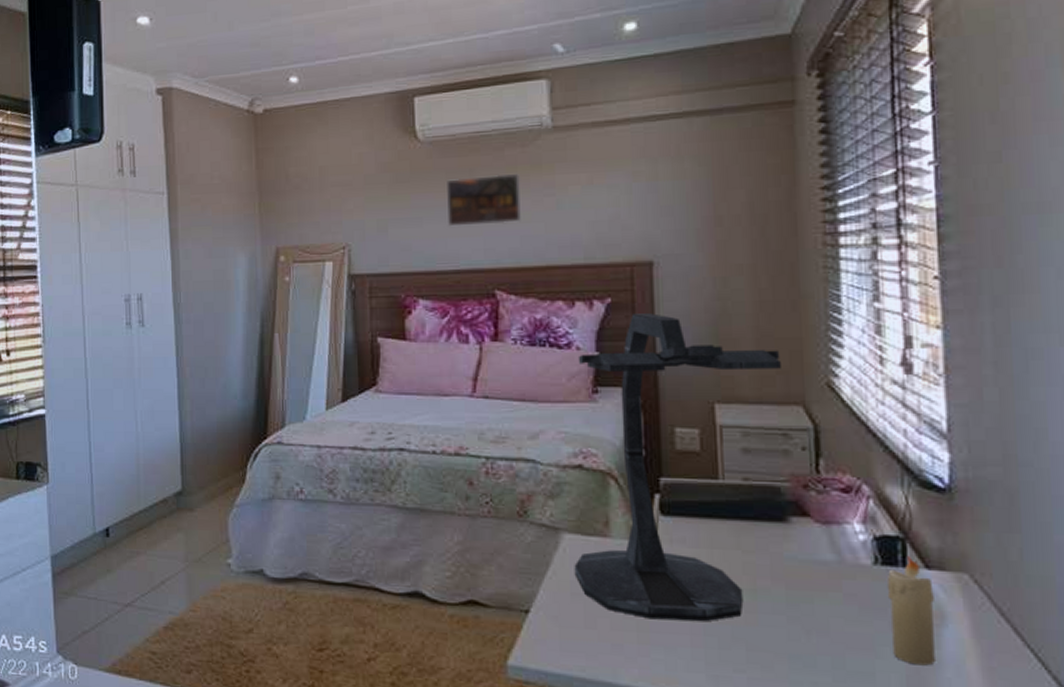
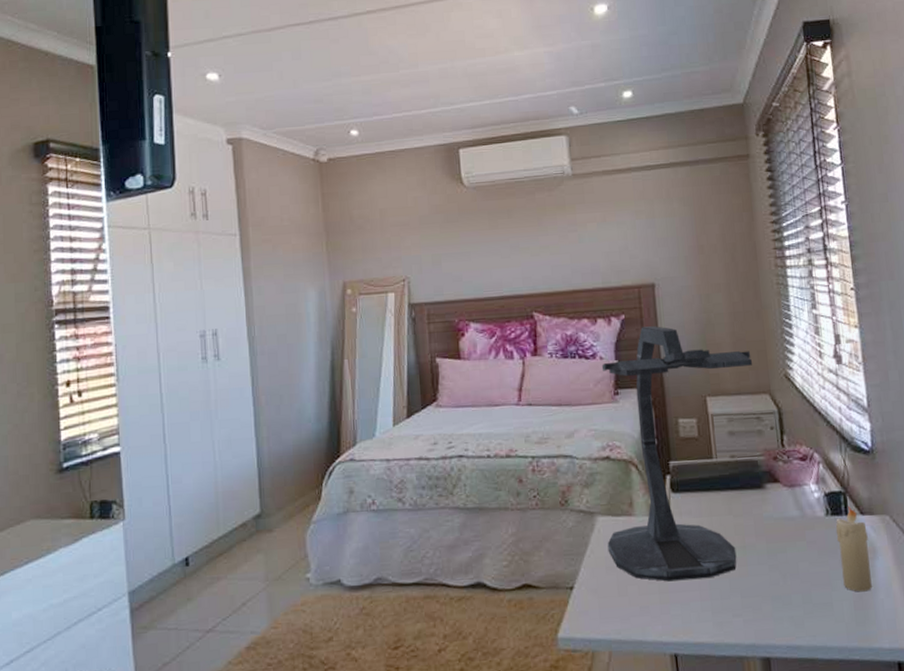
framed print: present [447,173,521,227] -> none [489,213,551,259]

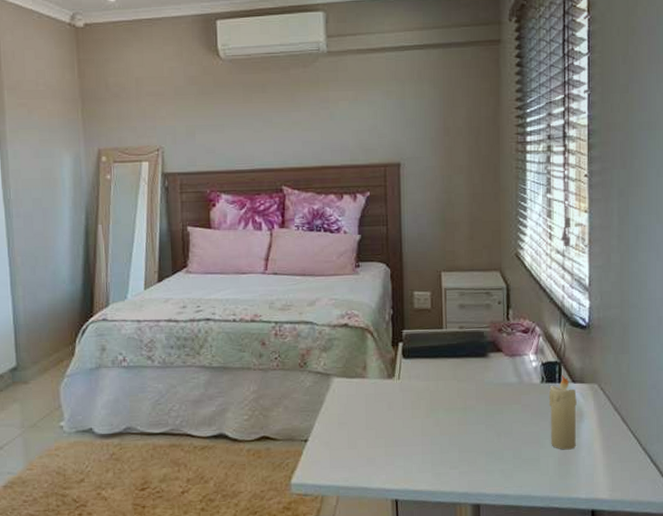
desk lamp: present [601,326,753,582] -> none [341,204,487,437]

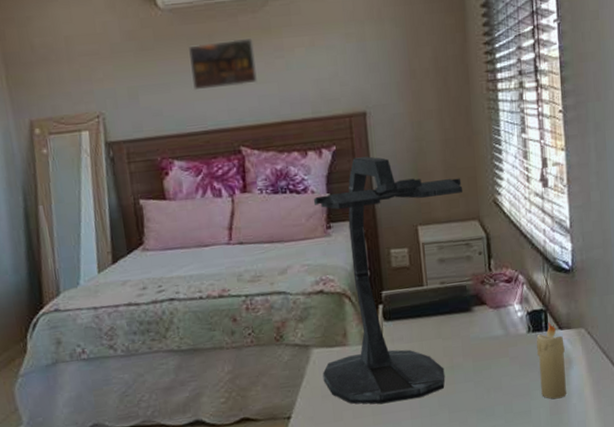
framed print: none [244,89,303,133] -> present [189,37,257,91]
desk lamp: none [341,204,487,437] -> present [313,156,463,405]

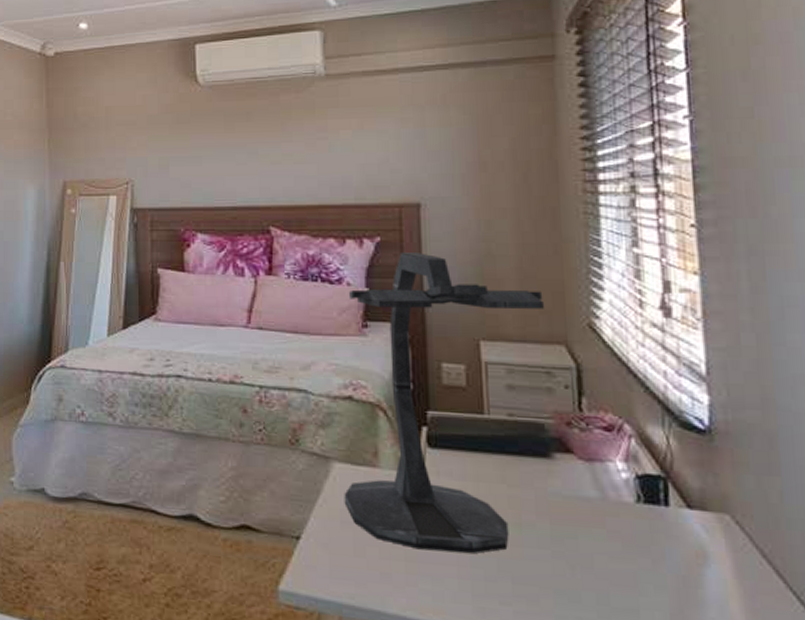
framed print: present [189,37,257,91] -> none [225,117,295,166]
candle: present [536,322,566,399] -> none [649,494,699,605]

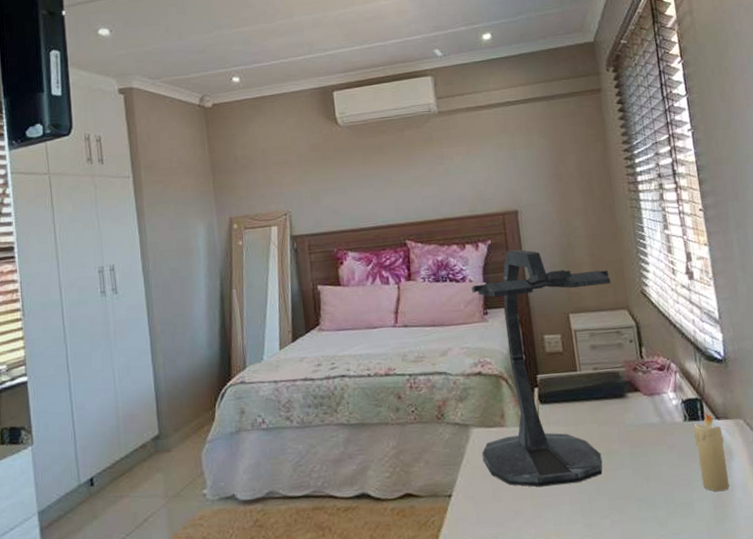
candle: none [649,494,699,605] -> present [693,411,730,492]

